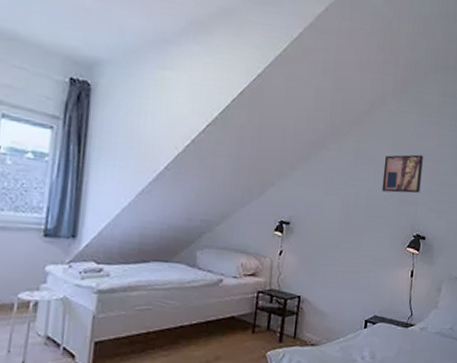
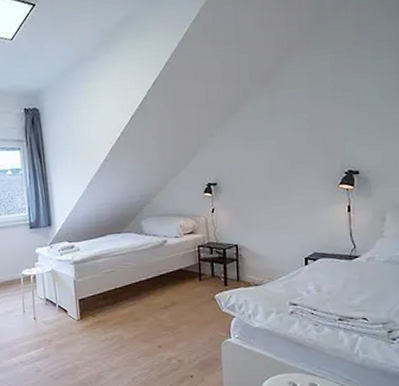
wall art: present [381,154,423,193] -> none [301,92,346,137]

